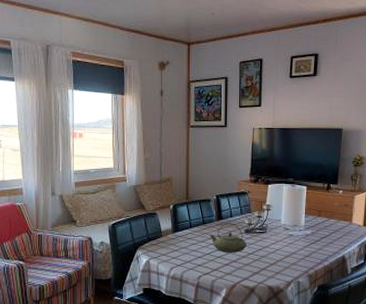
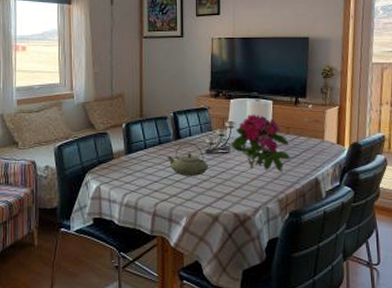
flower: none [267,198,322,251] -> present [230,114,291,173]

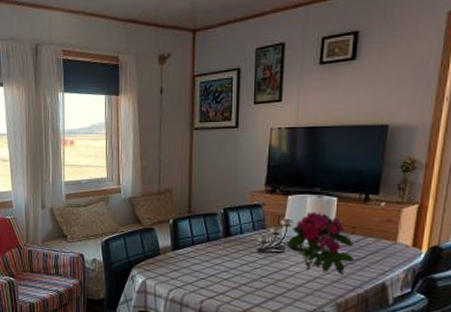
teapot: present [167,143,209,176] -> none [215,240,261,275]

